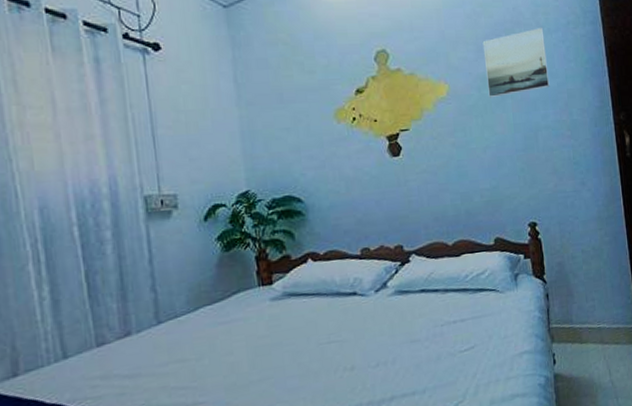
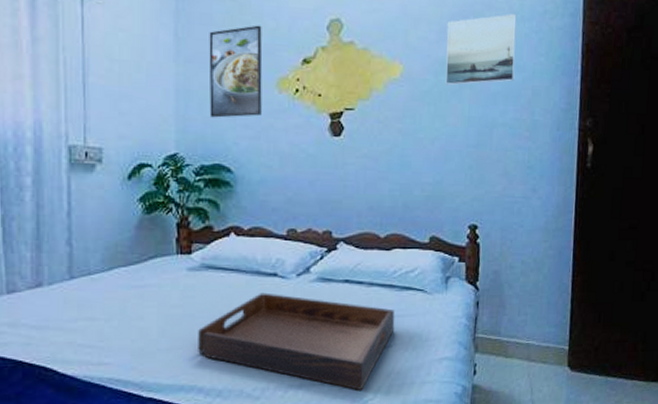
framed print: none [266,64,324,153] -> present [209,25,263,118]
serving tray: none [287,311,474,395] -> present [198,292,395,390]

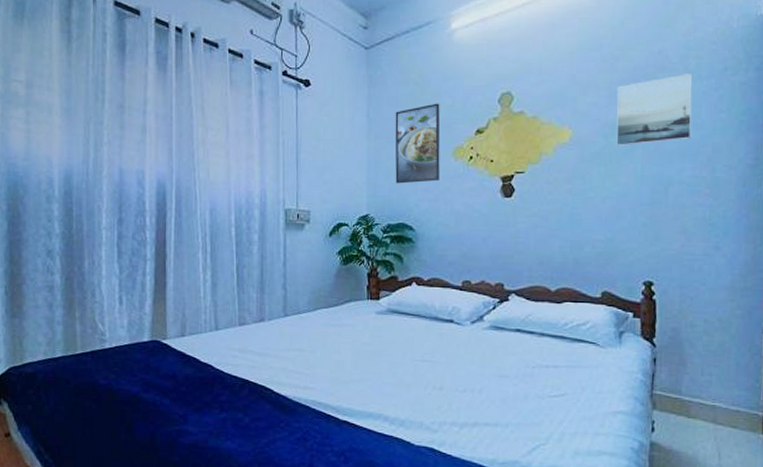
serving tray: present [198,292,395,390] -> none [384,336,567,434]

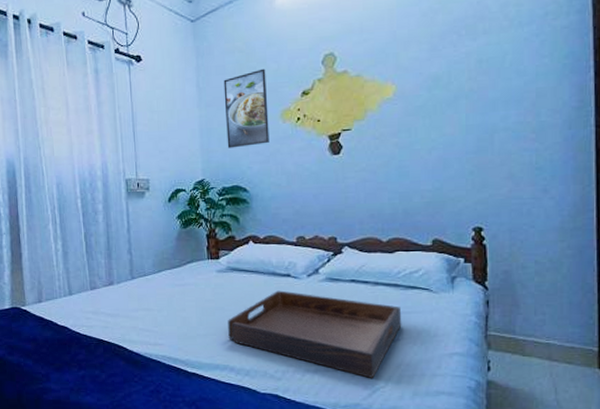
serving tray: none [384,336,567,434] -> present [228,290,402,378]
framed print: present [616,72,693,147] -> none [438,20,515,99]

